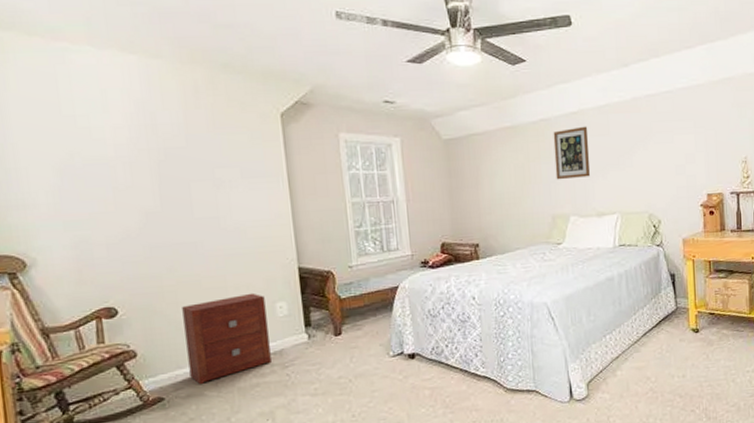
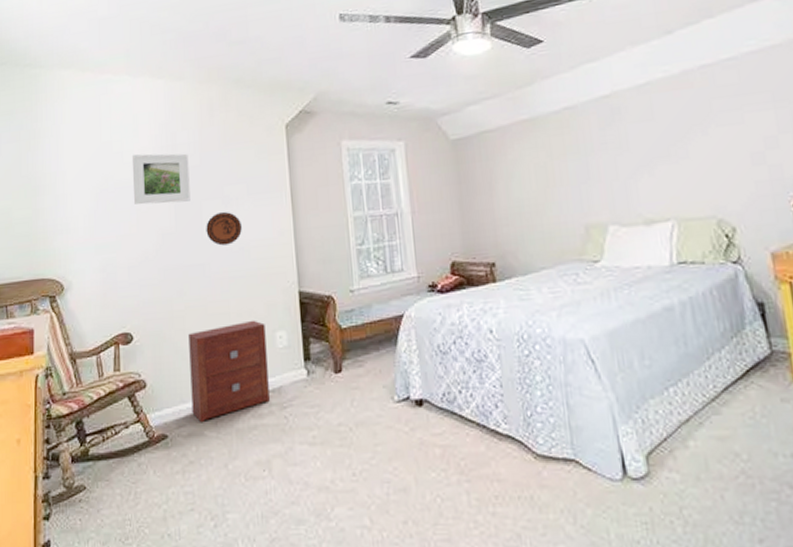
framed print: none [102,130,177,183] -> present [131,153,191,205]
decorative plate: none [196,193,237,225] -> present [206,211,242,246]
wall art: present [553,126,590,180] -> none [580,111,631,181]

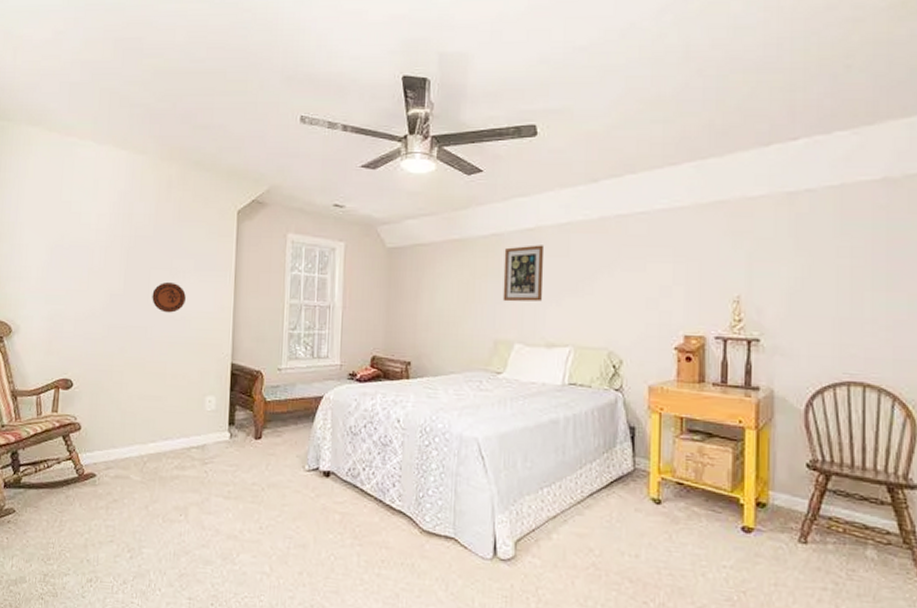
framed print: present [131,153,191,205] -> none [87,216,143,268]
nightstand: present [188,320,270,423] -> none [121,383,197,468]
wall art: none [580,111,631,181] -> present [503,245,545,302]

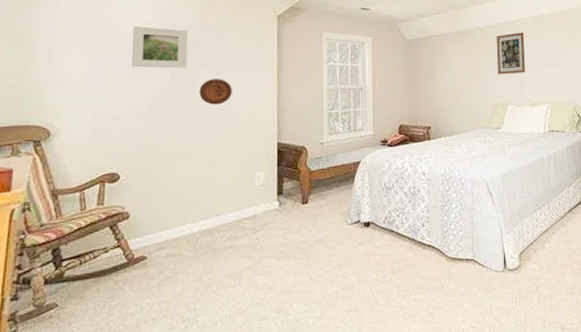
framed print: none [87,216,143,268] -> present [131,25,188,68]

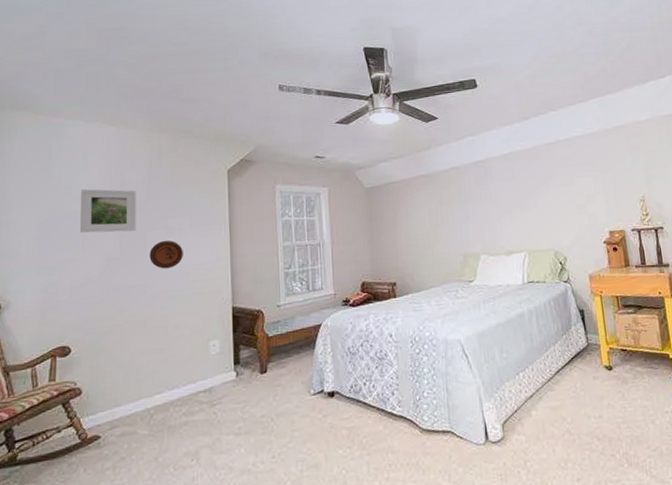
wall art: present [496,32,525,75] -> none [463,172,498,222]

